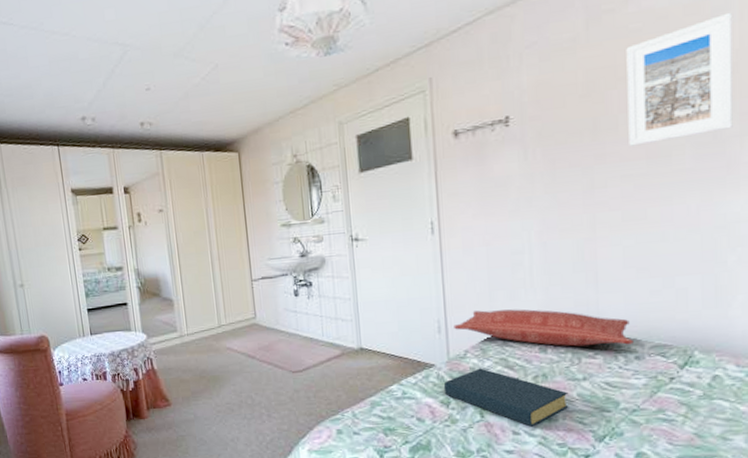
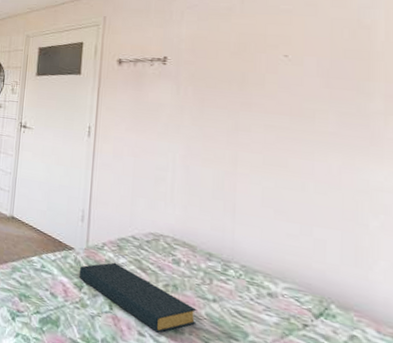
pillow: present [454,309,633,347] -> none [96,210,267,280]
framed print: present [626,12,733,147] -> none [274,11,379,106]

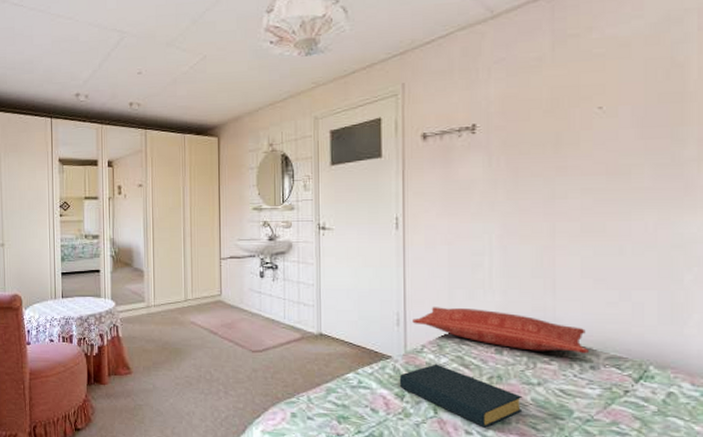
pillow: none [96,210,267,280] -> present [412,307,589,354]

